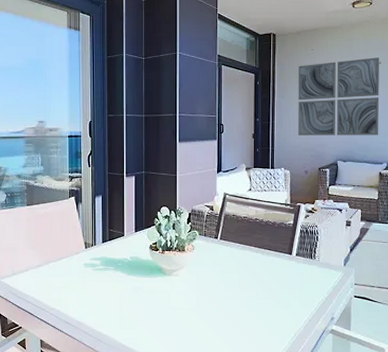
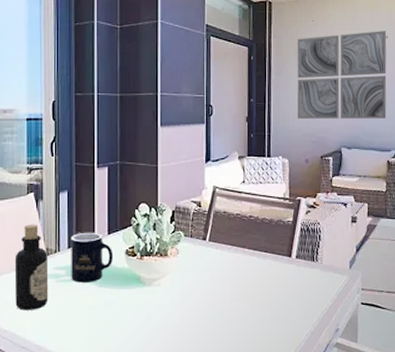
bottle: none [59,222,87,293] -> present [14,224,49,311]
mug: none [105,230,140,271] -> present [71,232,114,283]

